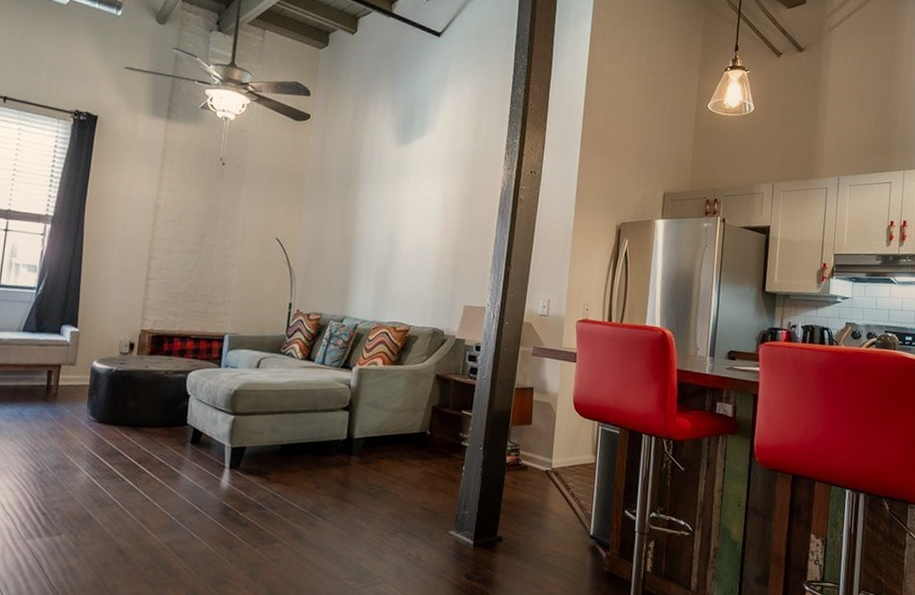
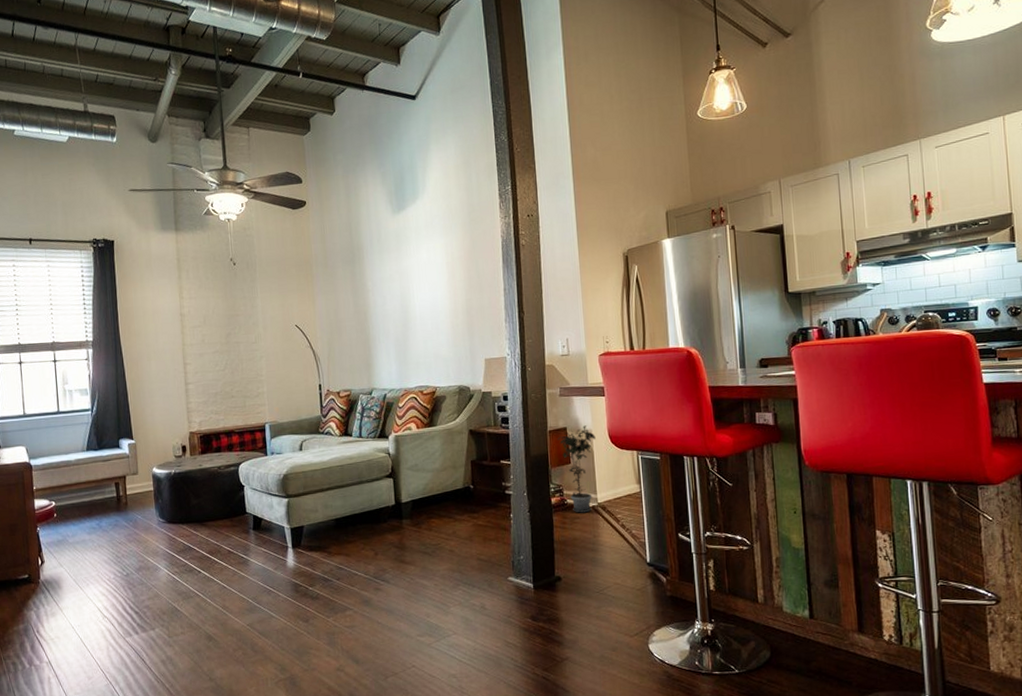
potted plant: none [522,388,560,476] -> present [557,425,596,513]

